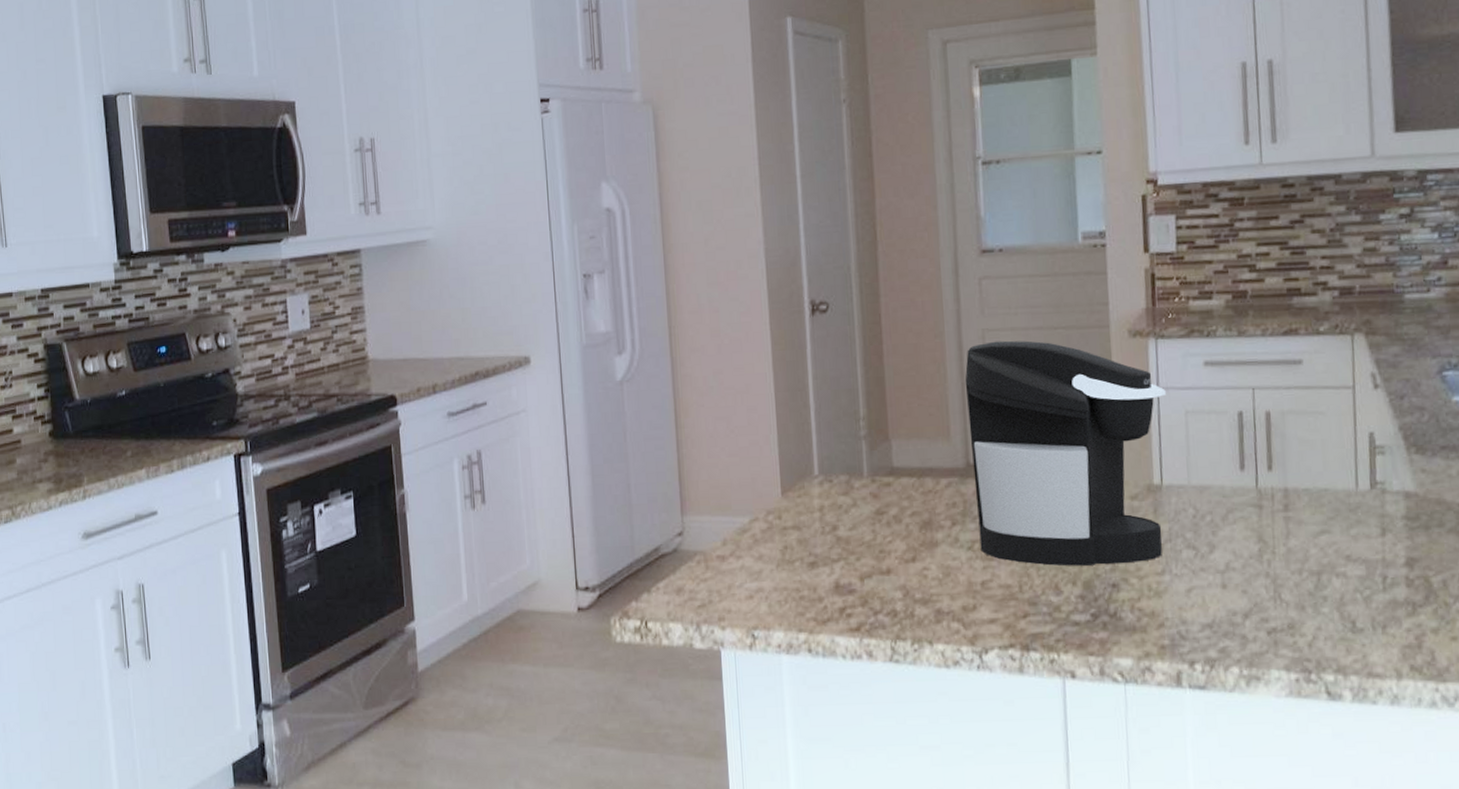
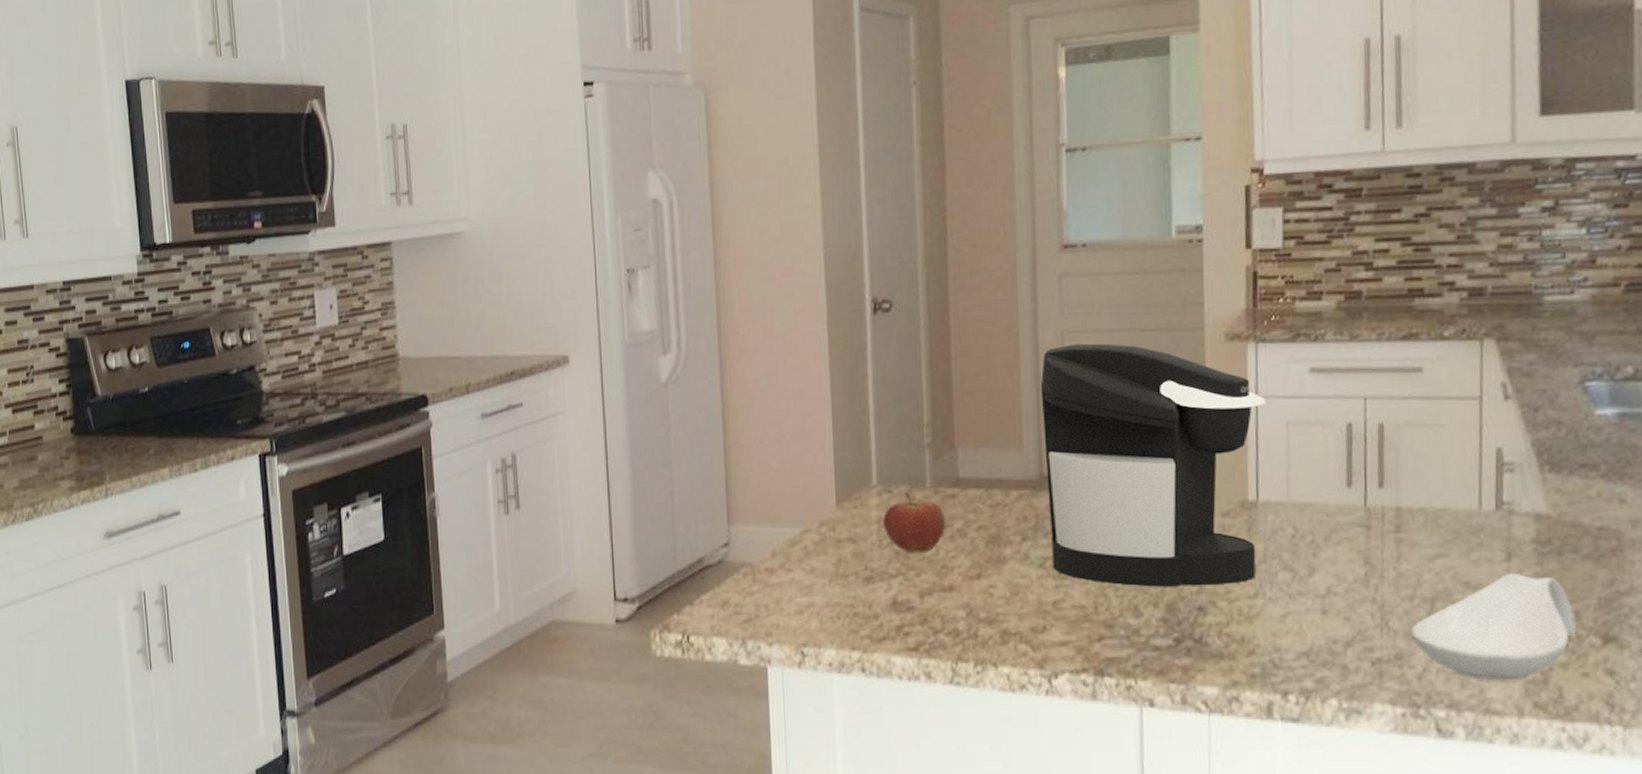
apple: none [825,481,883,539] -> present [883,491,946,553]
spoon rest: none [1300,546,1445,647] -> present [1410,572,1576,681]

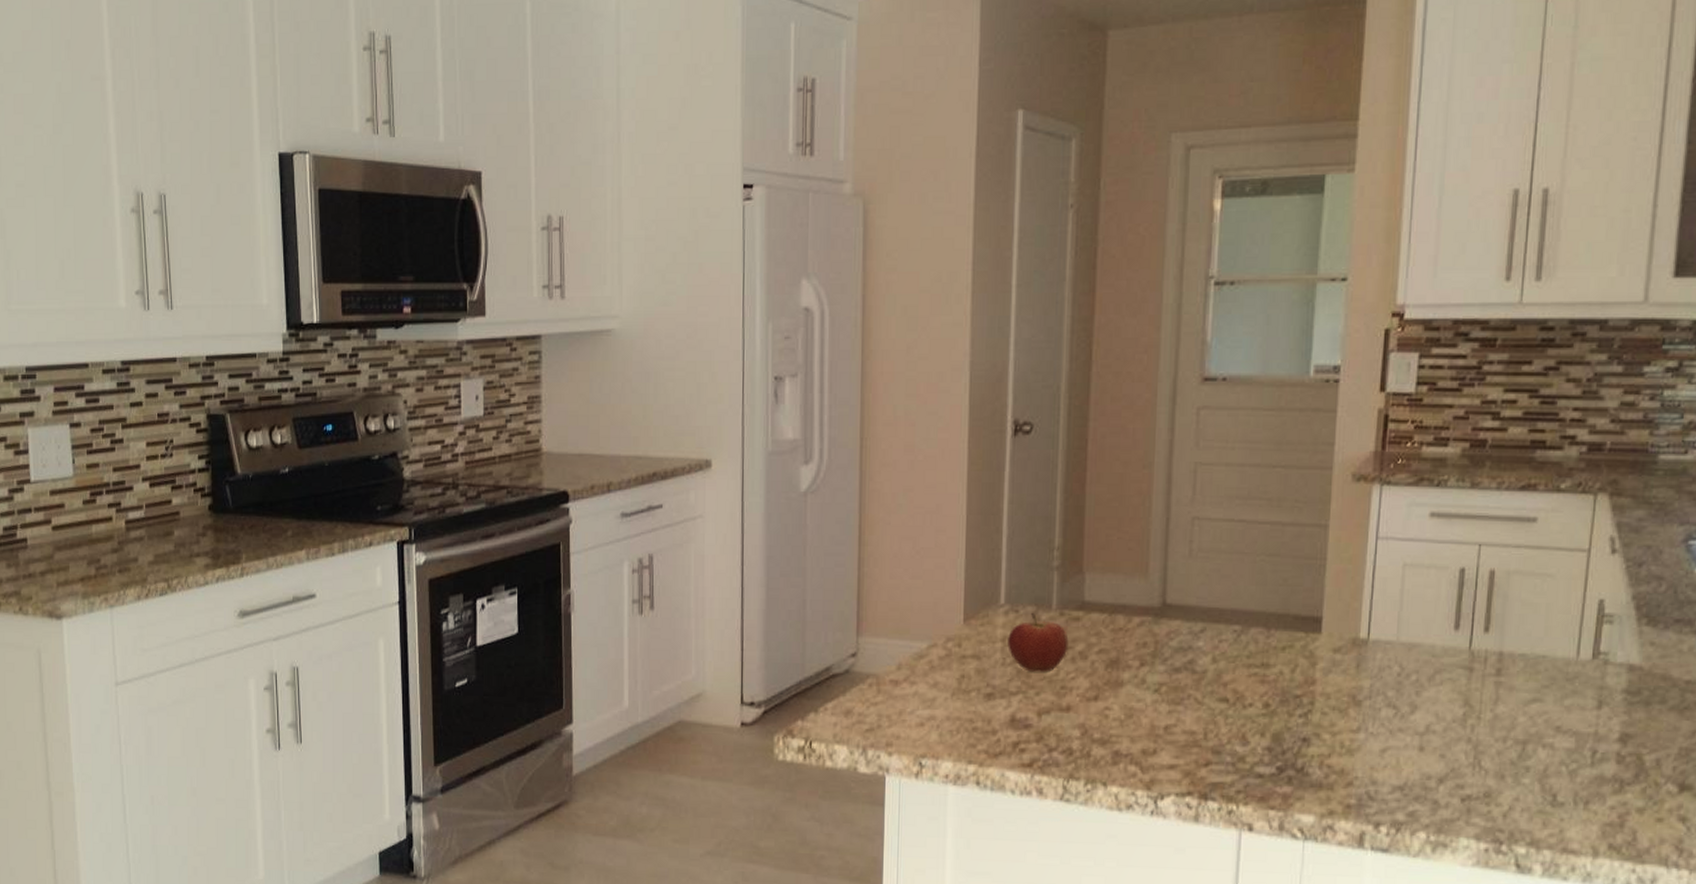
coffee maker: present [1040,343,1265,587] -> none [1167,476,1385,718]
spoon rest: present [1410,572,1576,681] -> none [1500,720,1656,823]

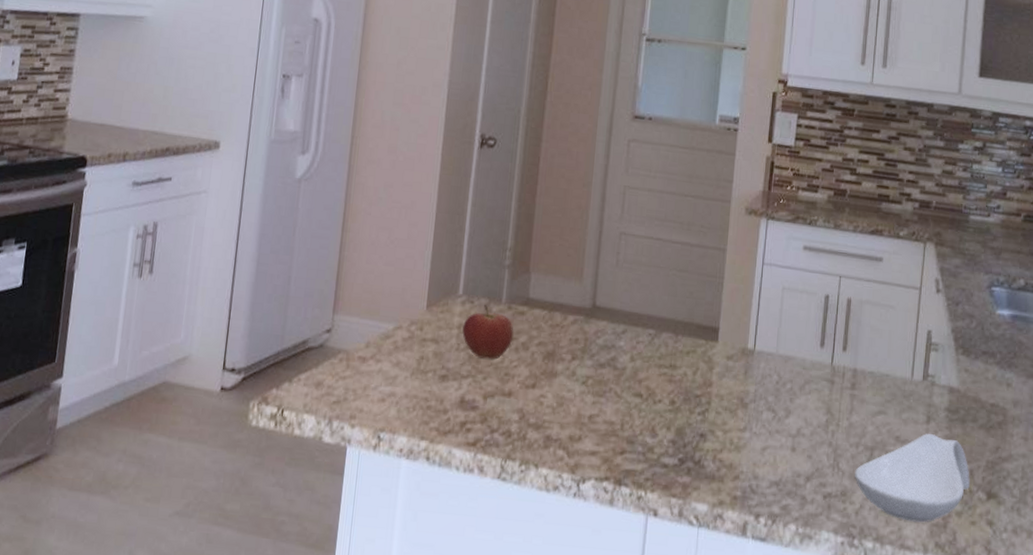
spoon rest: none [1500,720,1656,823] -> present [854,433,970,523]

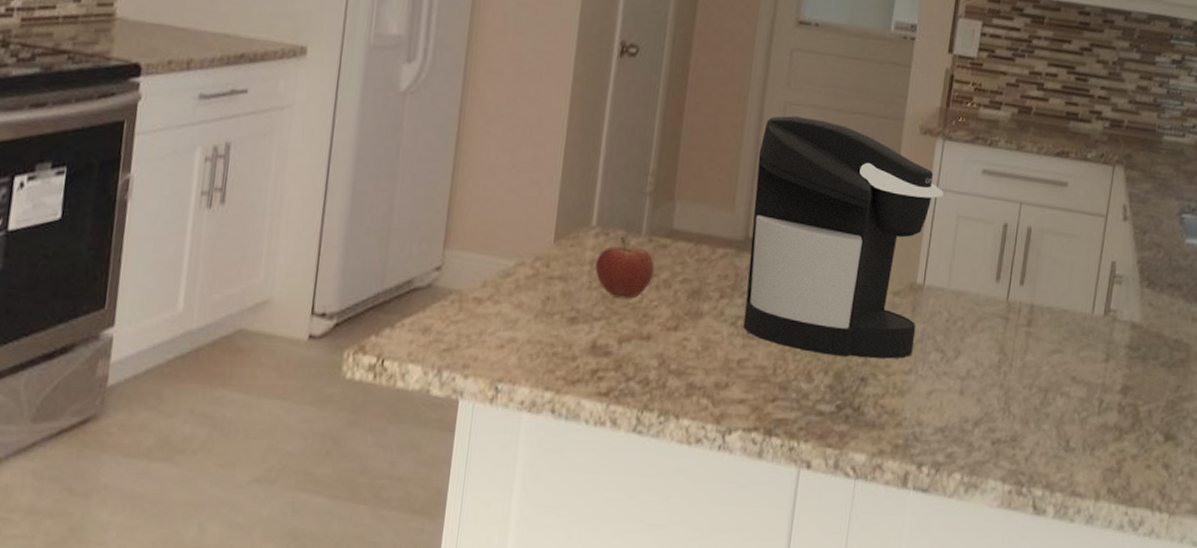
coffee maker: none [593,198,769,417] -> present [743,115,944,359]
spoon rest: present [854,433,970,523] -> none [1025,372,1148,468]

